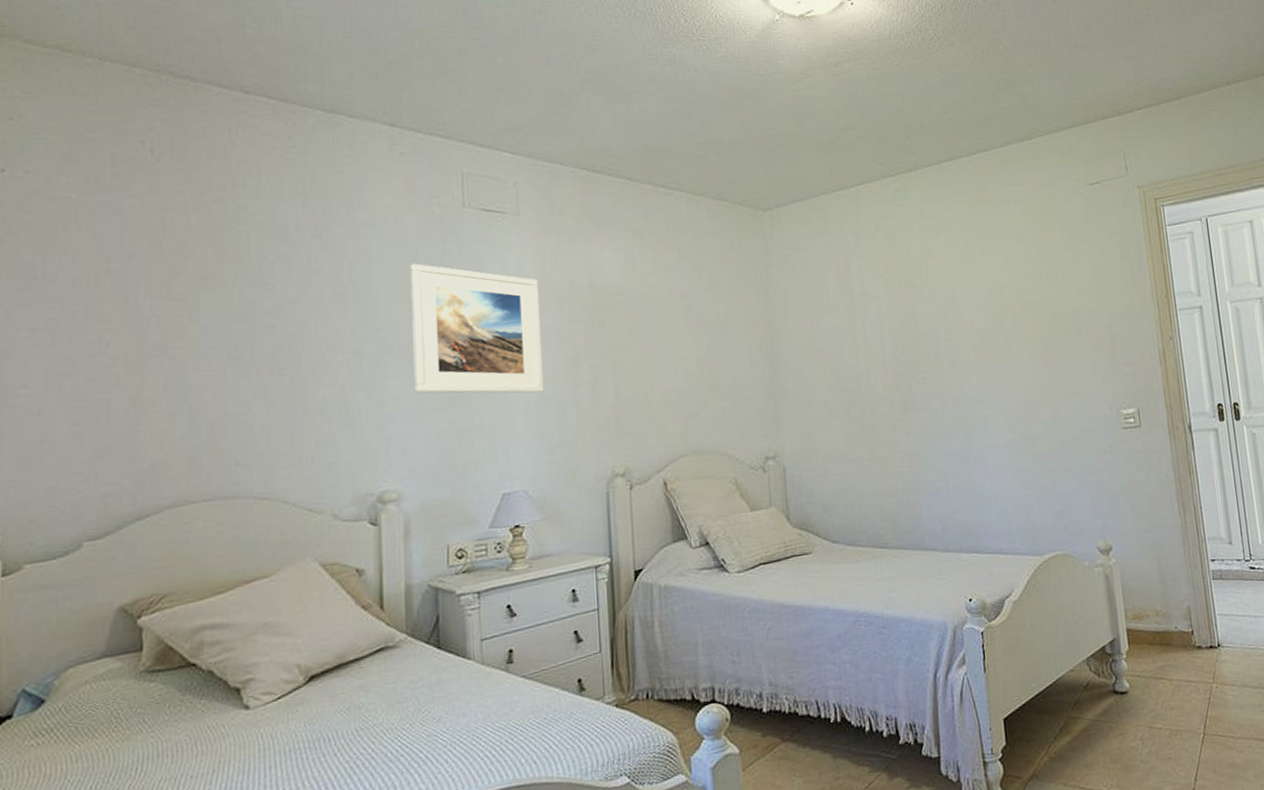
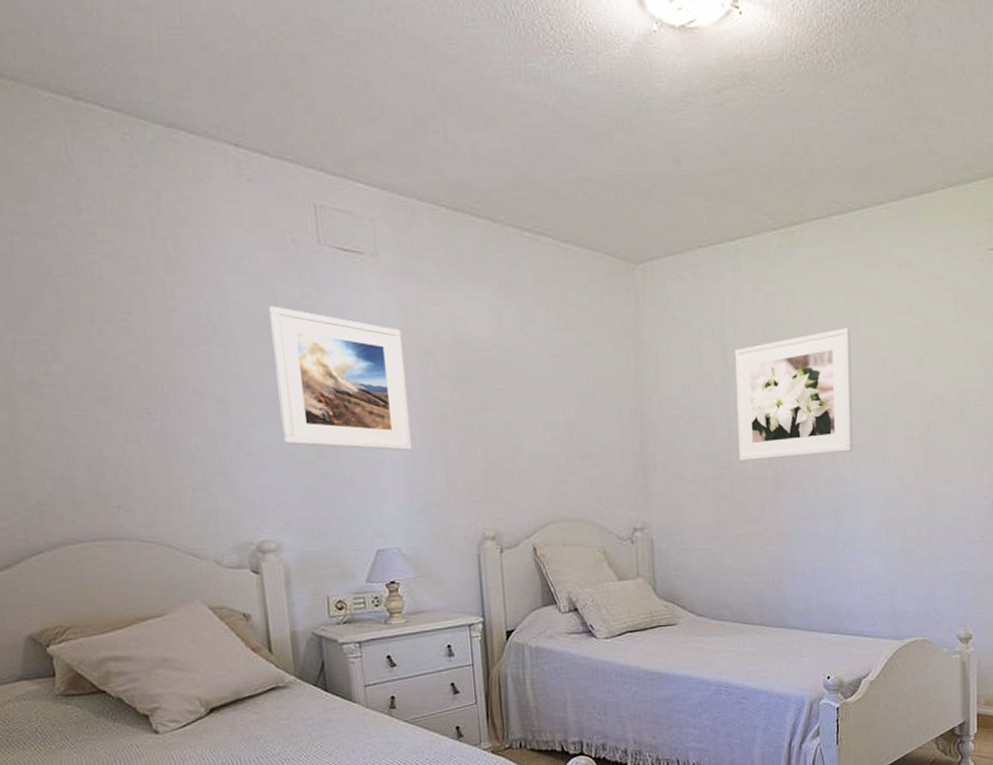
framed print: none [859,258,978,386] -> present [734,327,853,462]

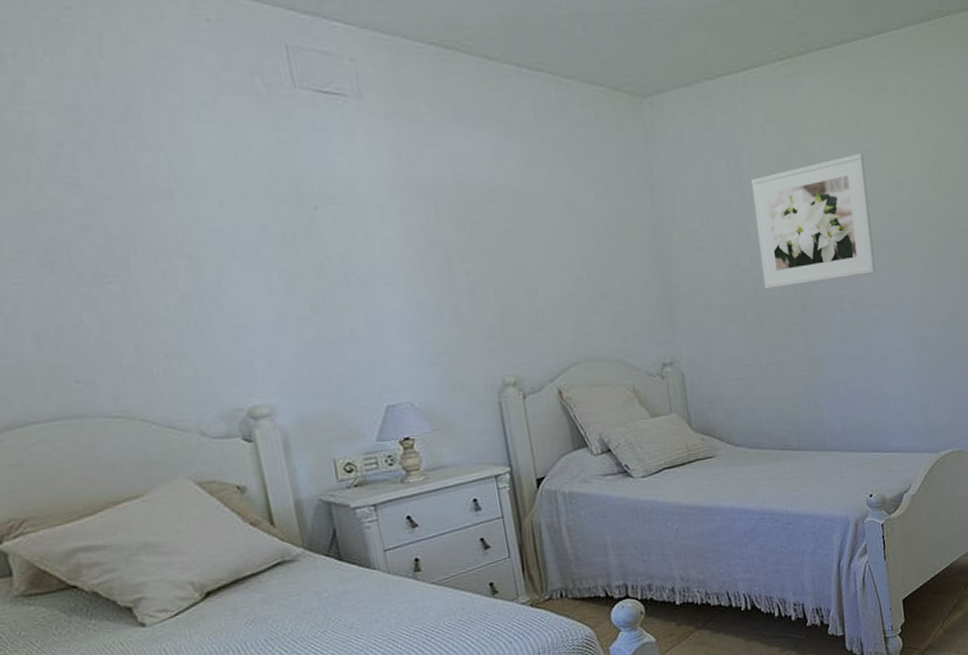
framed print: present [269,305,412,451] -> none [241,153,417,301]

